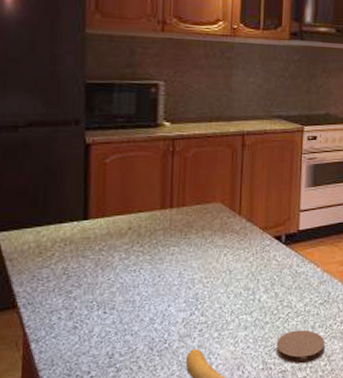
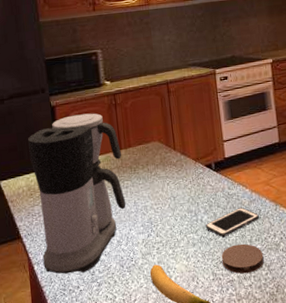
coffee maker: none [44,158,173,356] -> present [27,113,126,274]
cell phone: none [263,289,327,321] -> present [205,207,259,237]

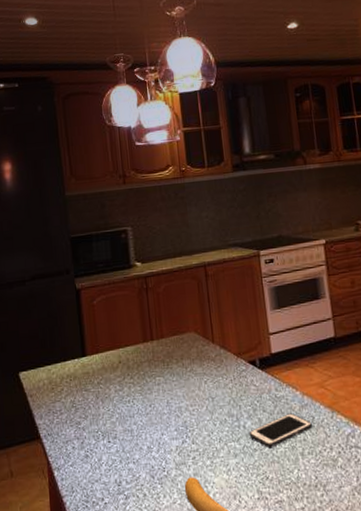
coffee maker: present [27,113,126,274] -> none [50,298,158,483]
coaster: present [221,243,264,274] -> none [267,457,319,494]

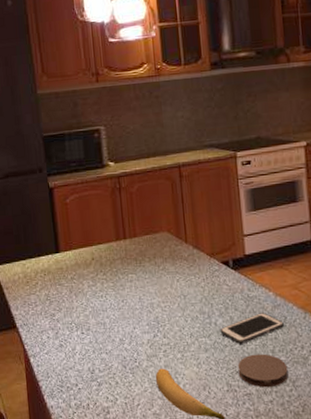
coaster: none [267,457,319,494] -> present [237,354,289,388]

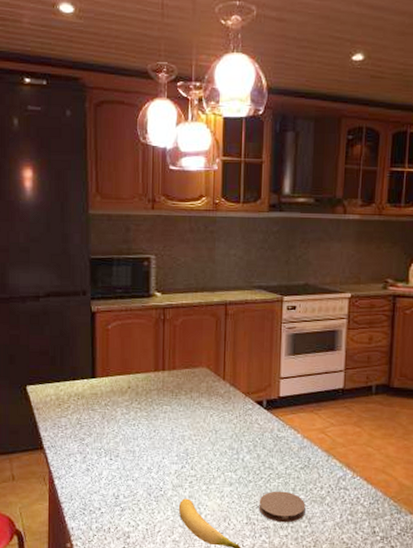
cell phone: present [220,313,284,344] -> none [246,453,307,481]

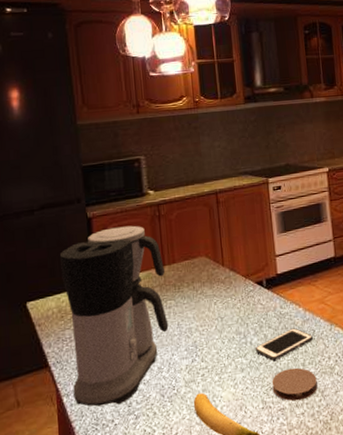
coffee maker: none [61,325,165,495] -> present [59,225,169,407]
cell phone: none [246,453,307,481] -> present [255,328,313,361]

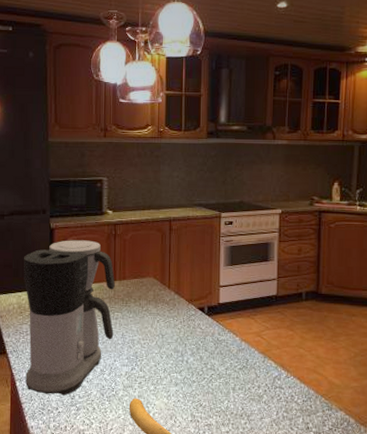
cell phone: present [255,328,313,361] -> none [190,355,245,381]
coaster: present [271,367,318,401] -> none [202,390,245,420]

